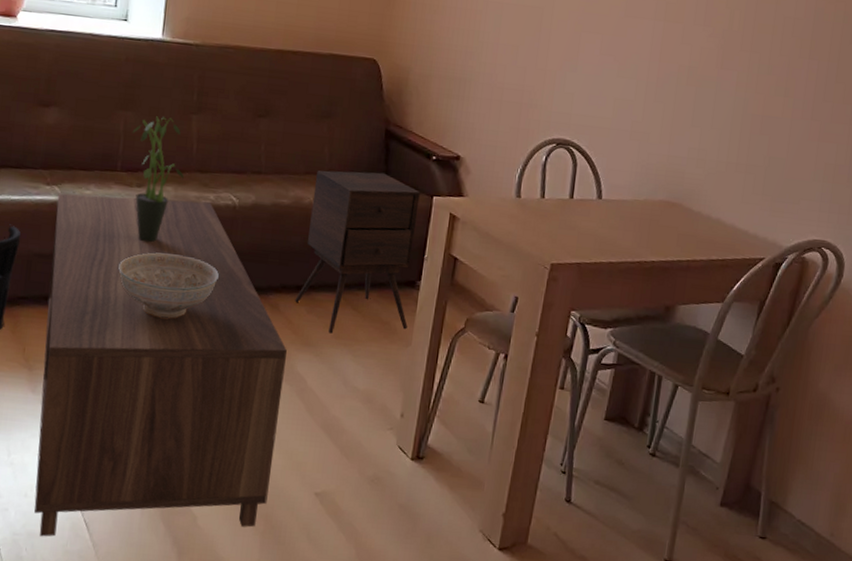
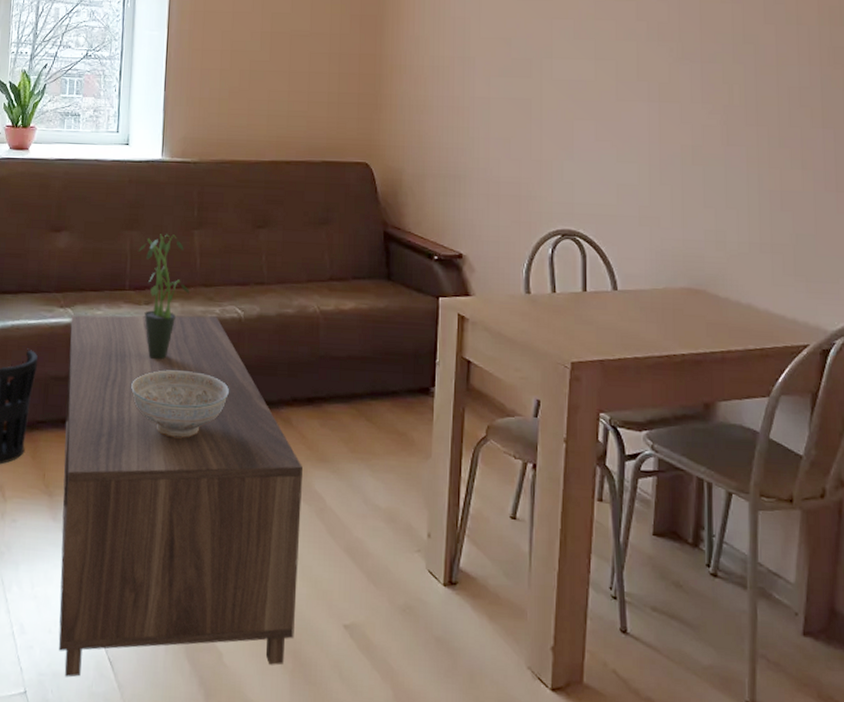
side table: present [295,170,420,334] -> none [307,276,425,448]

